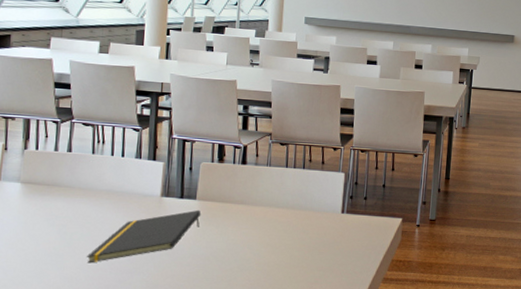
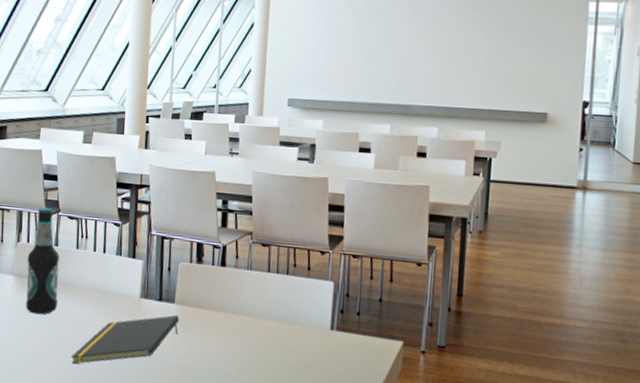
bottle: none [35,115,73,219] -> present [26,208,59,315]

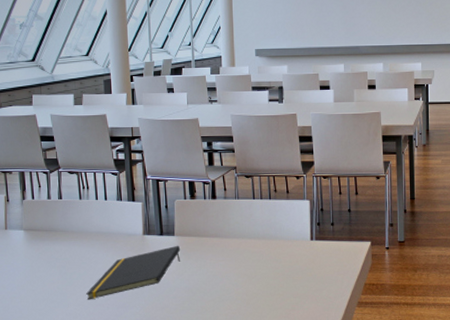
bottle: present [26,208,59,315] -> none [34,166,69,262]

